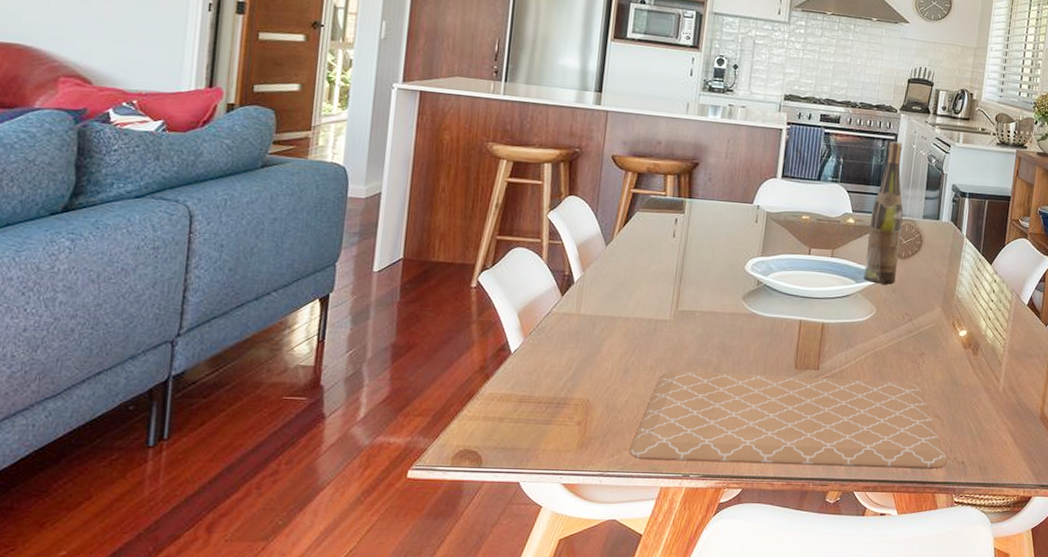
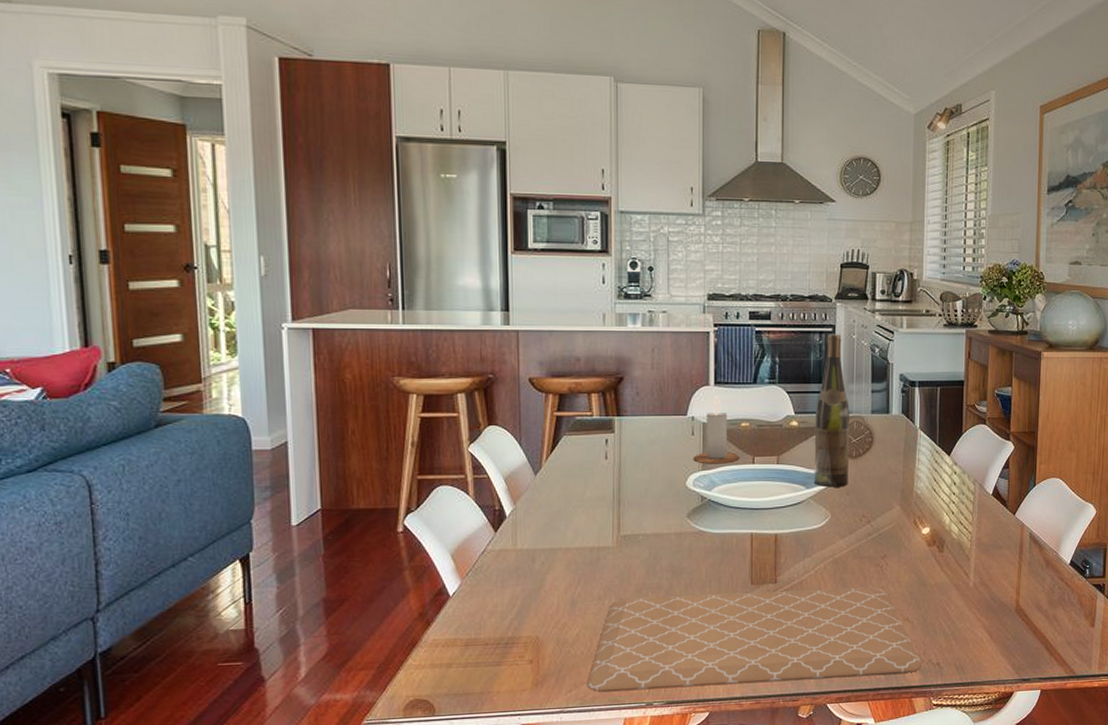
candle: none [754,187,798,253] -> present [693,394,740,464]

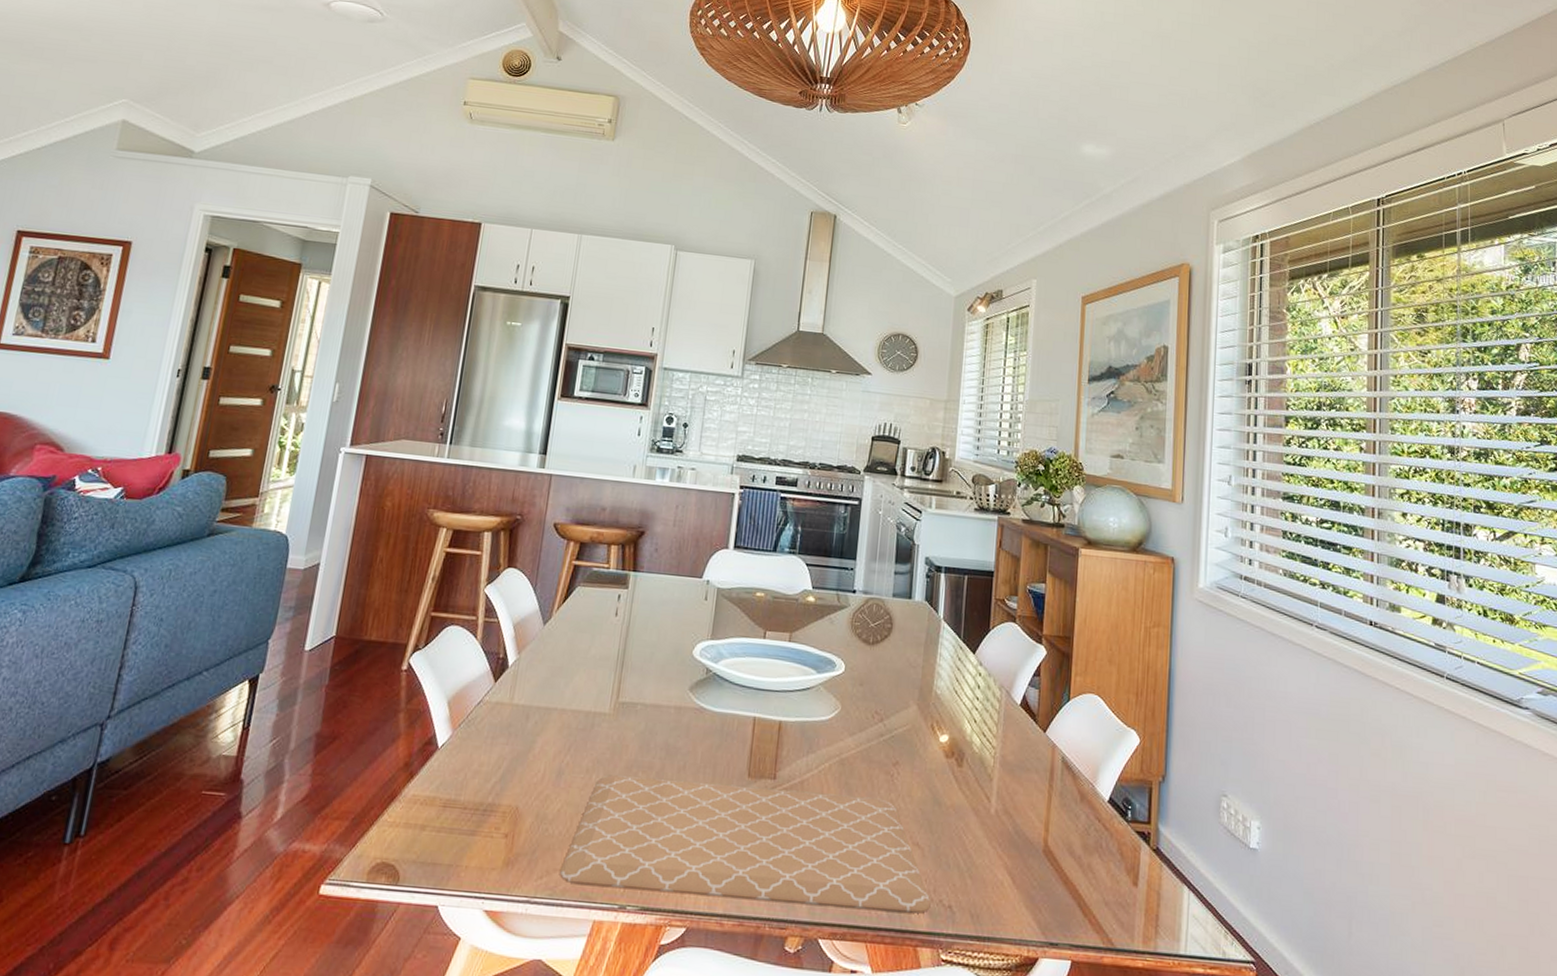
candle: present [693,394,740,464] -> none [703,559,752,636]
wine bottle: present [815,334,850,488] -> none [827,507,870,676]

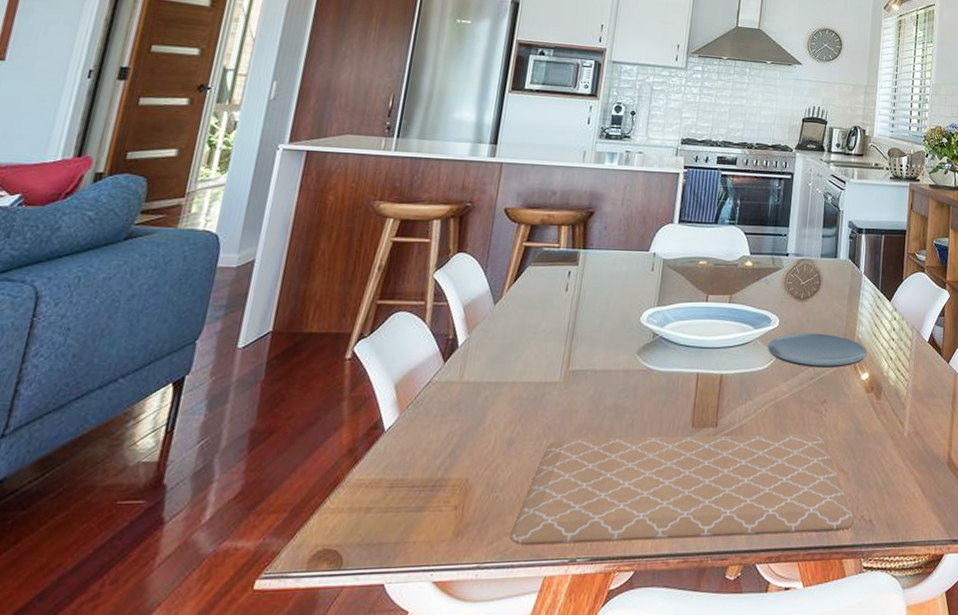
plate: none [831,682,947,726] -> present [767,333,868,368]

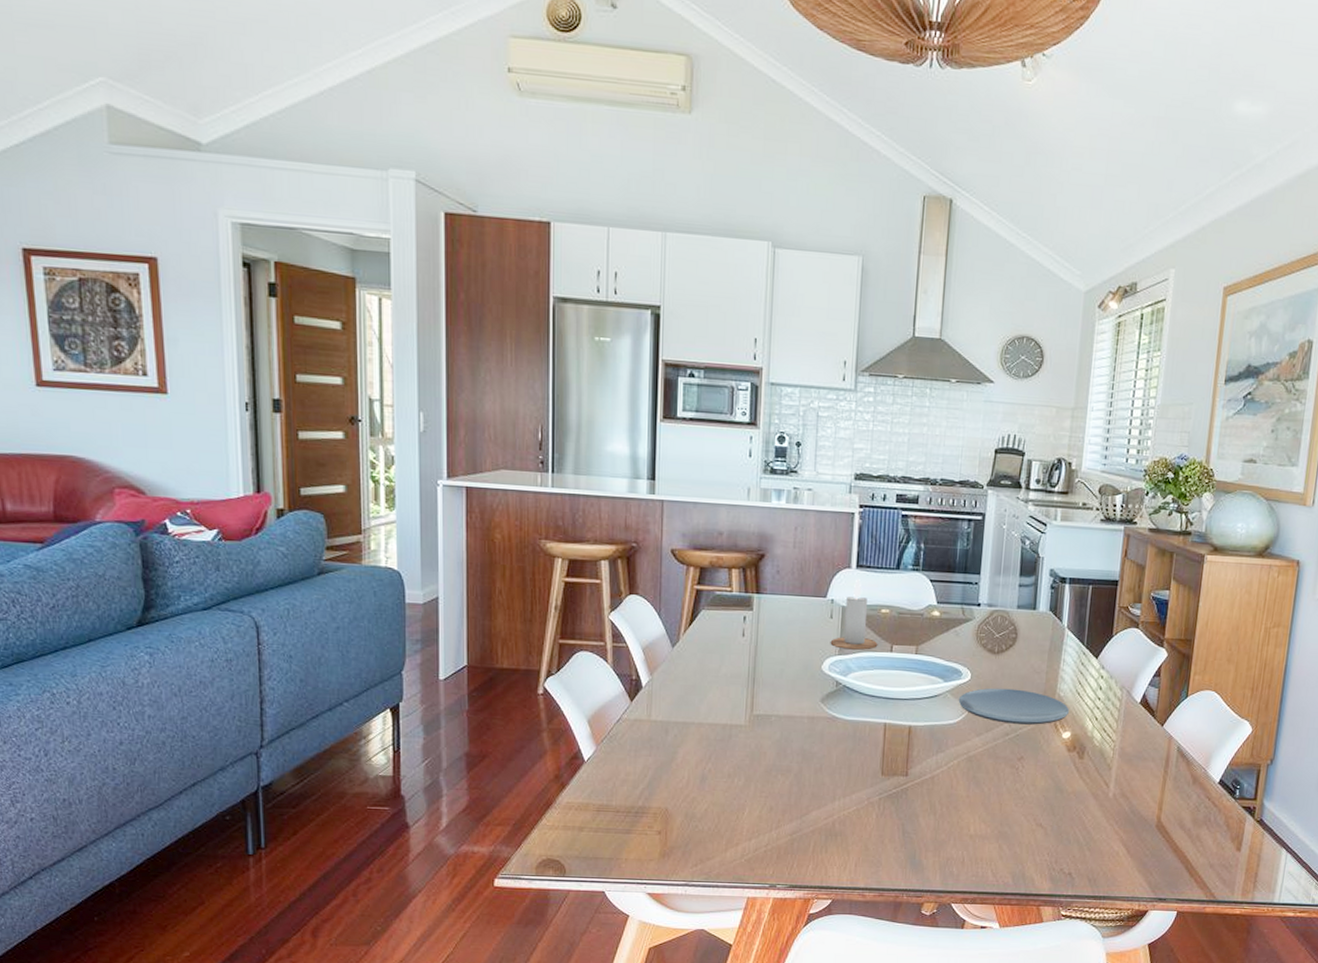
placemat: present [510,434,854,545] -> none [713,777,1053,880]
candle: none [650,232,695,301] -> present [830,578,878,650]

